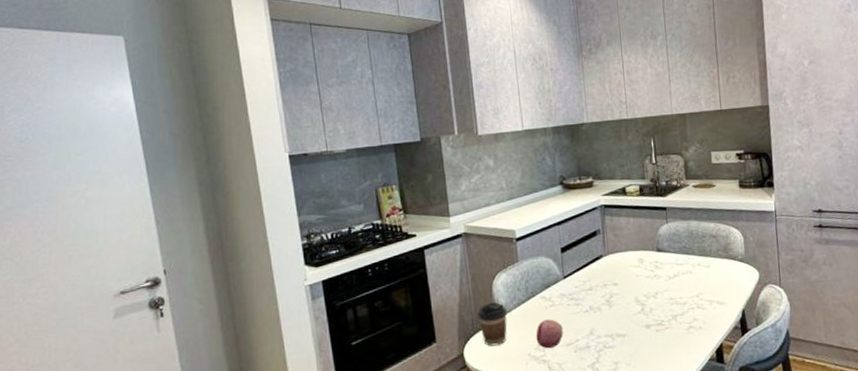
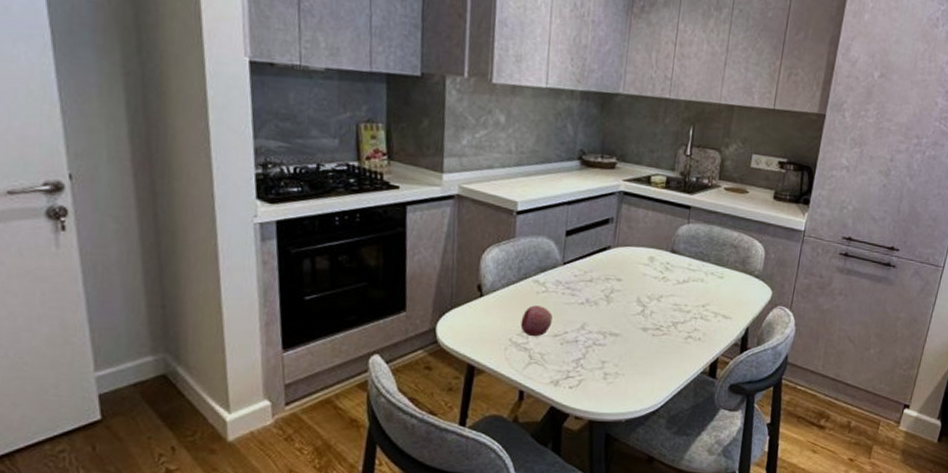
coffee cup: present [478,302,508,347] -> none [458,277,494,325]

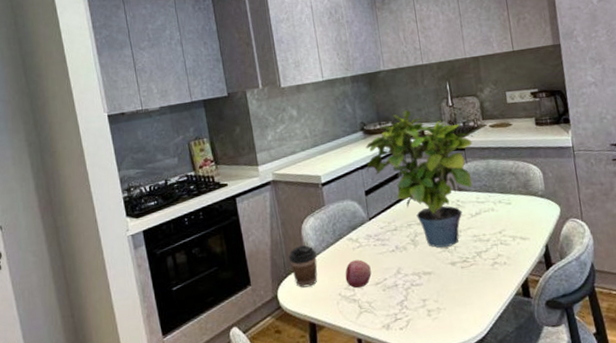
coffee cup: none [458,277,494,325] -> present [289,245,318,288]
potted plant: none [574,147,704,311] -> present [366,110,474,248]

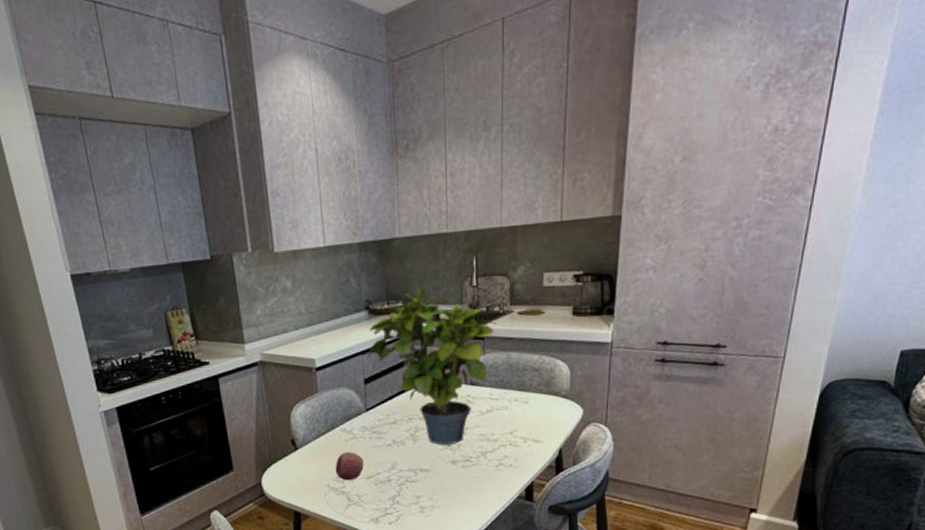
coffee cup: present [289,245,318,288] -> none [275,433,306,477]

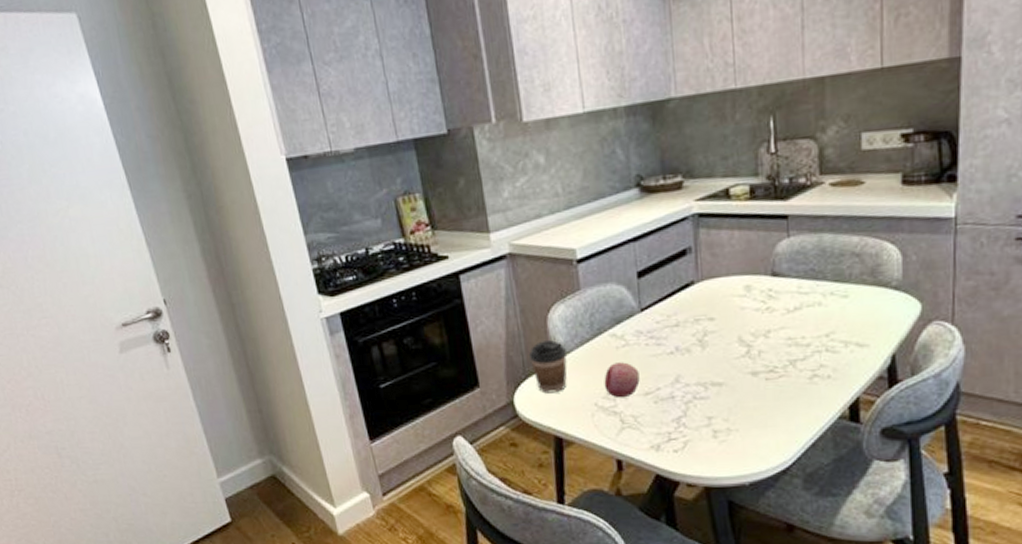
coffee cup: none [275,433,306,477] -> present [529,340,568,394]
potted plant: present [368,288,497,446] -> none [641,157,803,353]

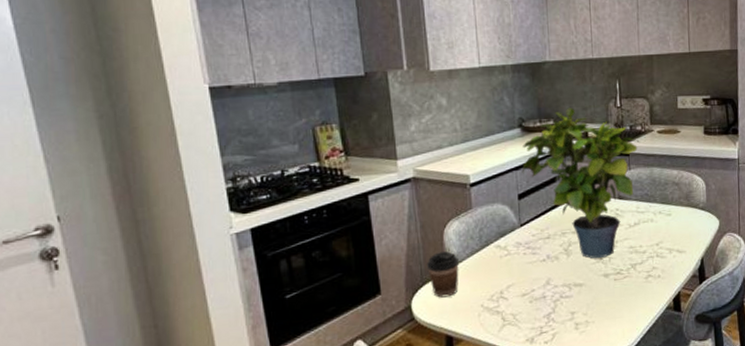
fruit: present [604,362,640,398] -> none [489,269,519,300]
potted plant: none [641,157,803,353] -> present [521,107,640,259]

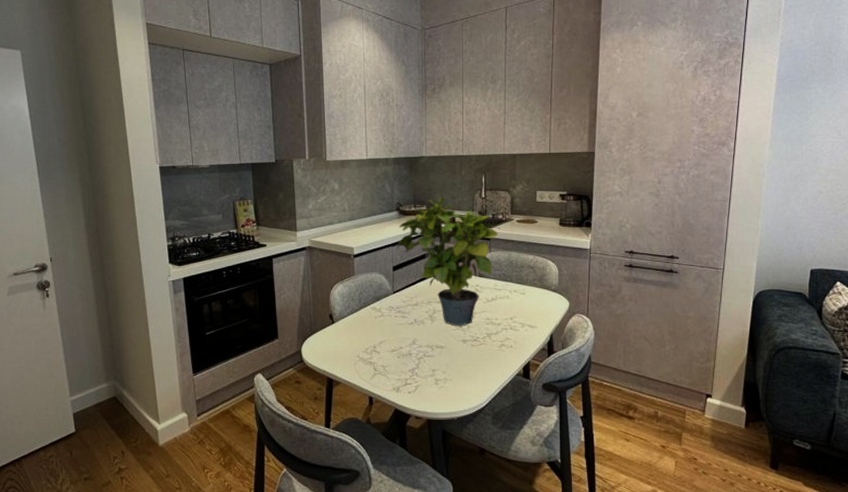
coffee cup: present [427,251,460,298] -> none [316,309,342,346]

